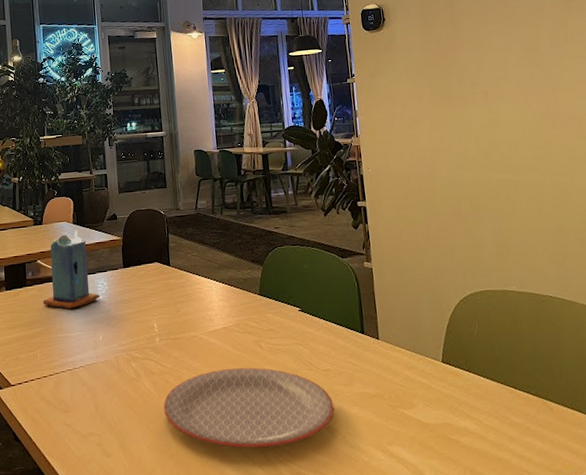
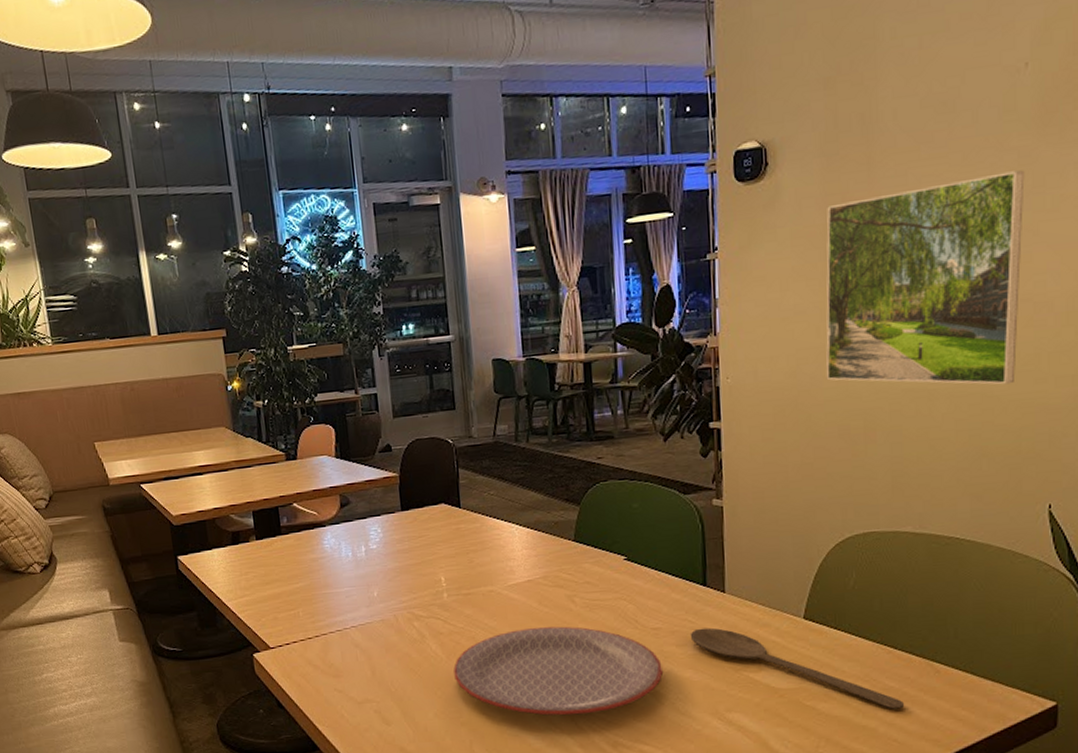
candle: present [42,230,99,309] -> none [302,465,372,561]
wooden spoon: none [354,369,530,443] -> present [690,627,905,709]
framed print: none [428,30,574,178] -> present [826,170,1025,385]

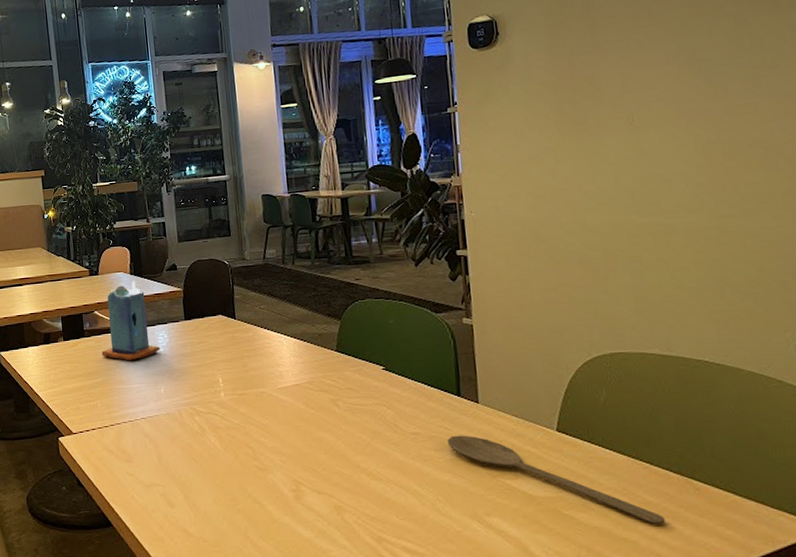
candle: none [302,465,372,561] -> present [101,281,160,361]
plate: present [453,626,664,716] -> none [230,427,423,509]
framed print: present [826,170,1025,385] -> none [555,33,751,221]

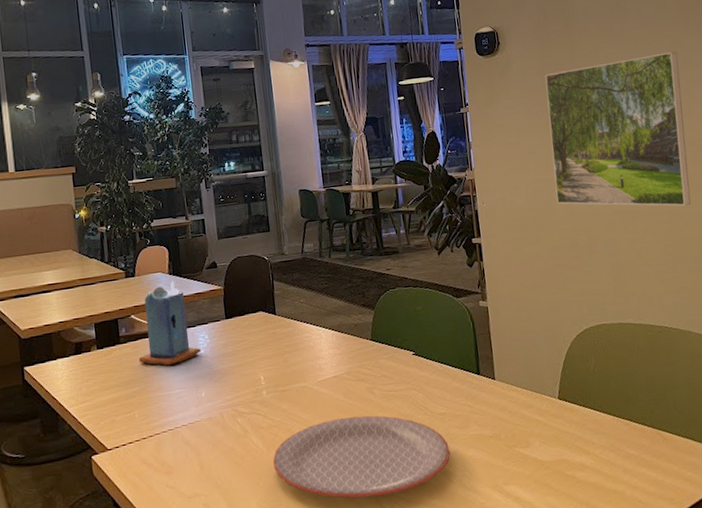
plate: none [230,427,423,509] -> present [273,415,451,499]
wooden spoon: present [446,435,666,524] -> none [470,410,644,474]
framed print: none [555,33,751,221] -> present [544,51,691,206]

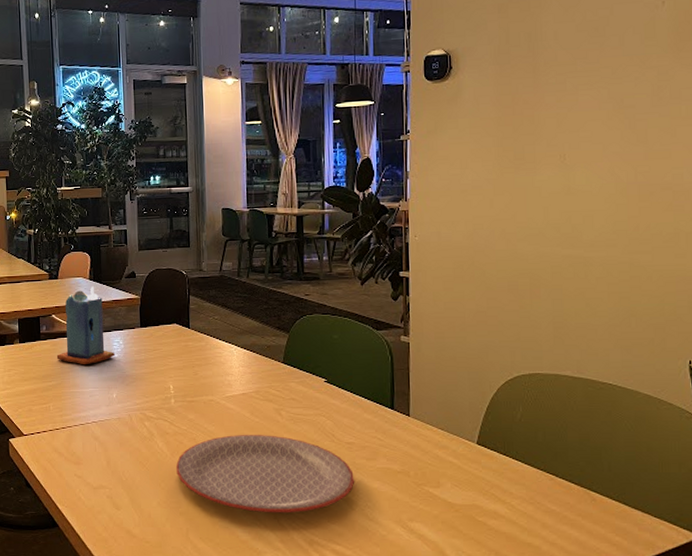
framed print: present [544,51,691,206] -> none [498,84,664,257]

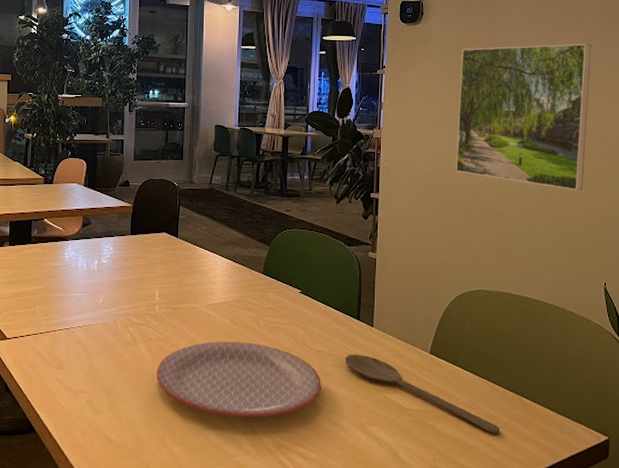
candle: present [56,286,114,365] -> none [46,193,104,270]
wooden spoon: none [378,446,565,530] -> present [344,354,501,433]
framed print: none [498,84,664,257] -> present [455,43,592,191]

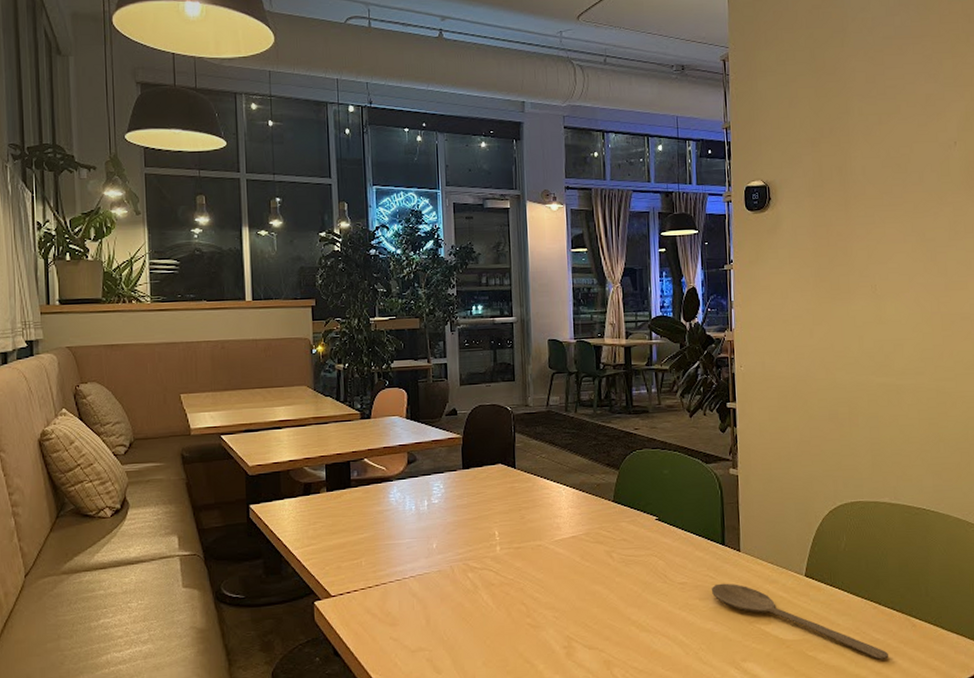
plate: present [157,342,322,418] -> none [502,579,689,665]
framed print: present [455,43,592,191] -> none [816,219,961,384]

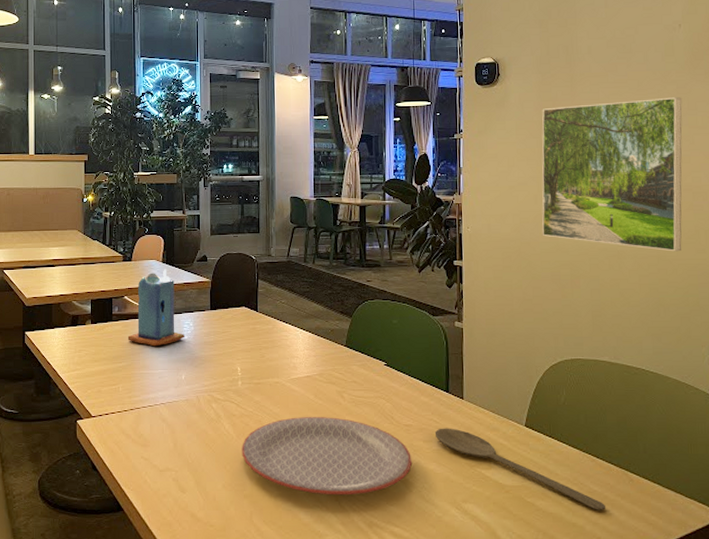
candle: none [369,426,434,514] -> present [127,269,184,347]
plate: none [502,579,689,665] -> present [242,417,413,495]
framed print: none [816,219,961,384] -> present [542,97,682,252]

